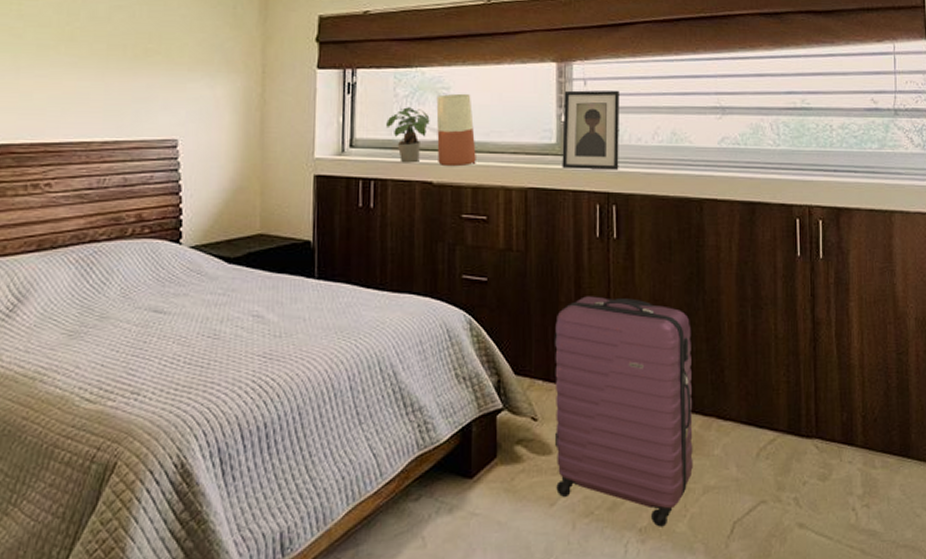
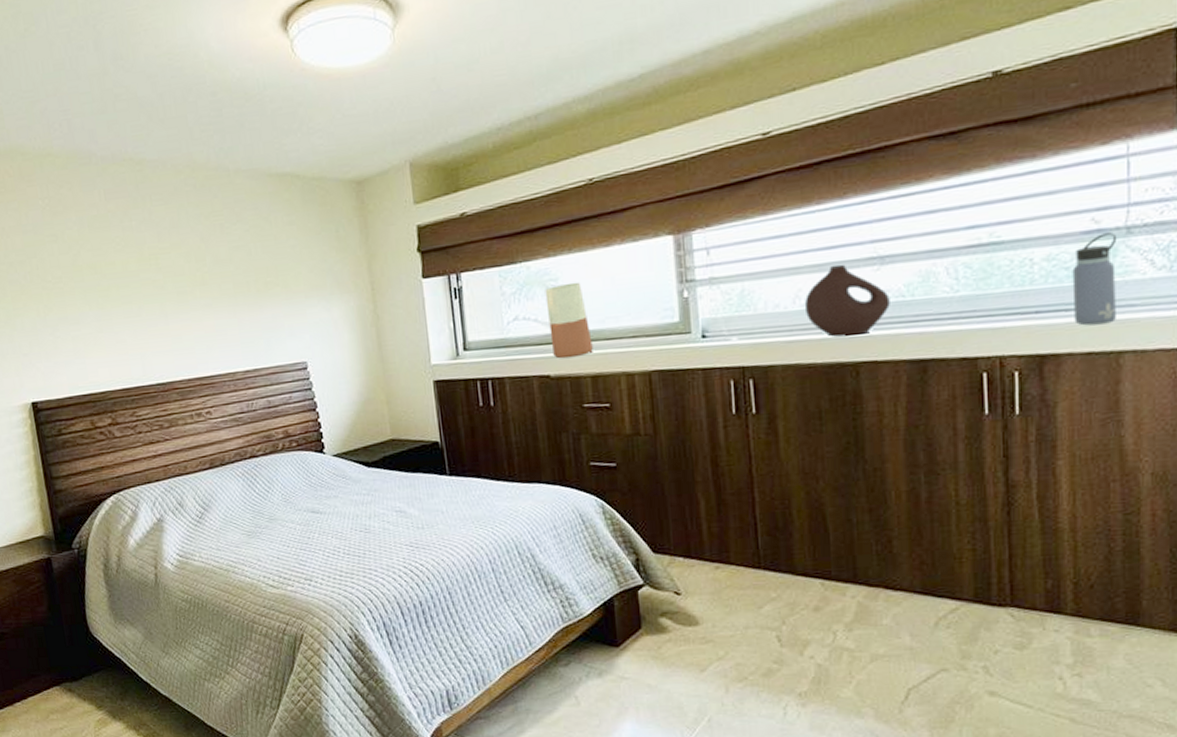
potted plant: present [386,107,430,163] -> none [497,304,541,360]
suitcase: present [554,296,693,527] -> none [692,473,858,692]
picture frame: present [562,90,621,170] -> none [684,254,754,348]
vase: none [661,109,728,175] -> present [804,264,890,338]
water bottle: none [859,112,889,187] -> present [1072,232,1117,326]

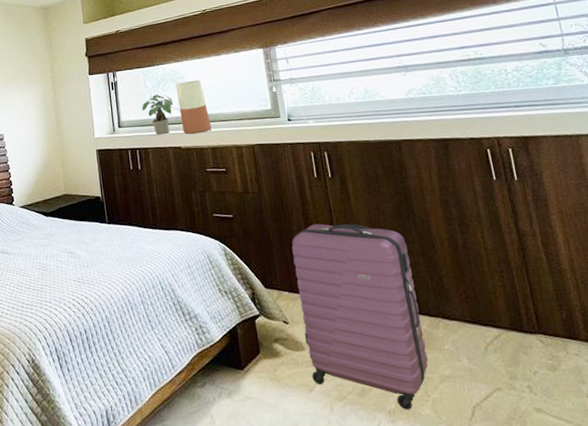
potted plant: none [497,304,541,360] -> present [142,94,173,135]
suitcase: none [692,473,858,692] -> present [291,223,428,410]
vase: present [804,264,890,338] -> none [357,70,416,122]
water bottle: present [1072,232,1117,326] -> none [534,53,570,117]

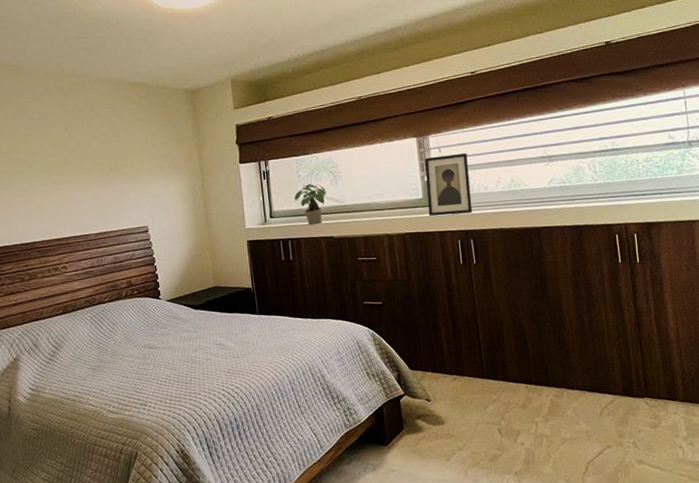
vase: present [175,79,212,135] -> none [329,168,364,225]
picture frame: none [272,63,325,128] -> present [424,152,473,217]
suitcase: present [291,223,428,410] -> none [436,306,552,470]

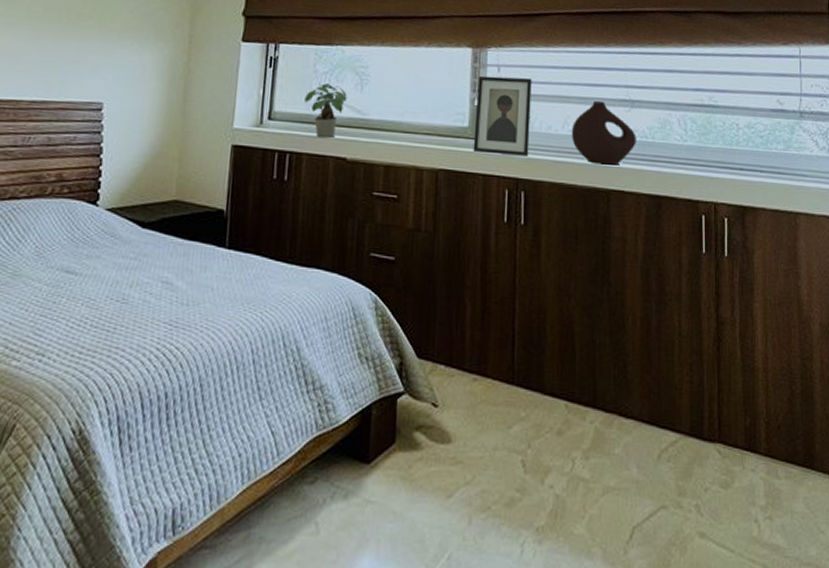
vase: none [503,160,557,210] -> present [571,100,636,166]

